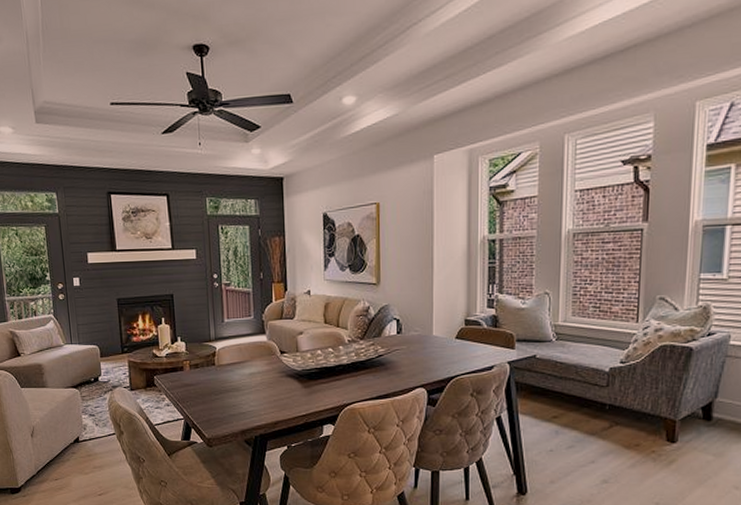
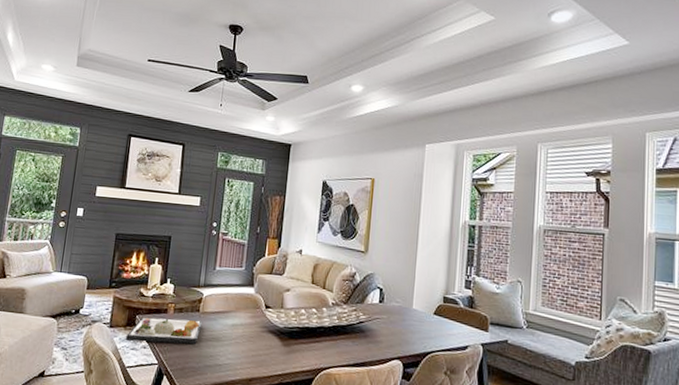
dinner plate: none [148,373,220,402] -> present [126,317,202,345]

